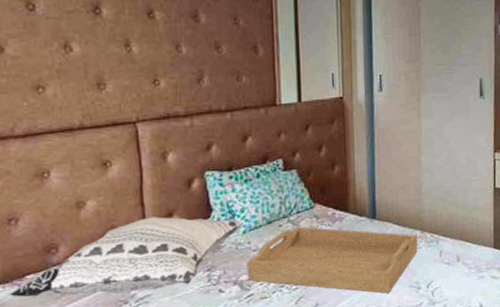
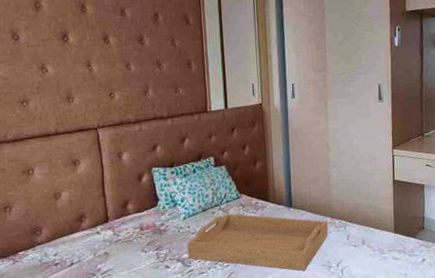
decorative pillow: present [9,216,243,297] -> none [7,205,184,270]

